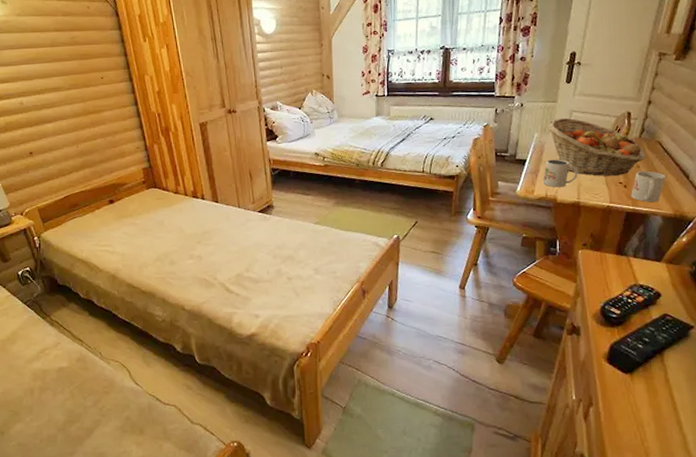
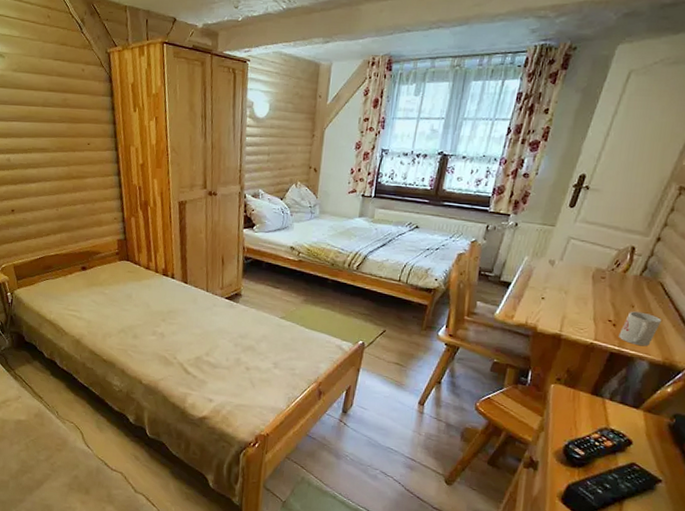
mug: present [542,159,578,188] -> none [524,285,565,317]
fruit basket: present [548,117,646,176] -> none [540,243,644,313]

